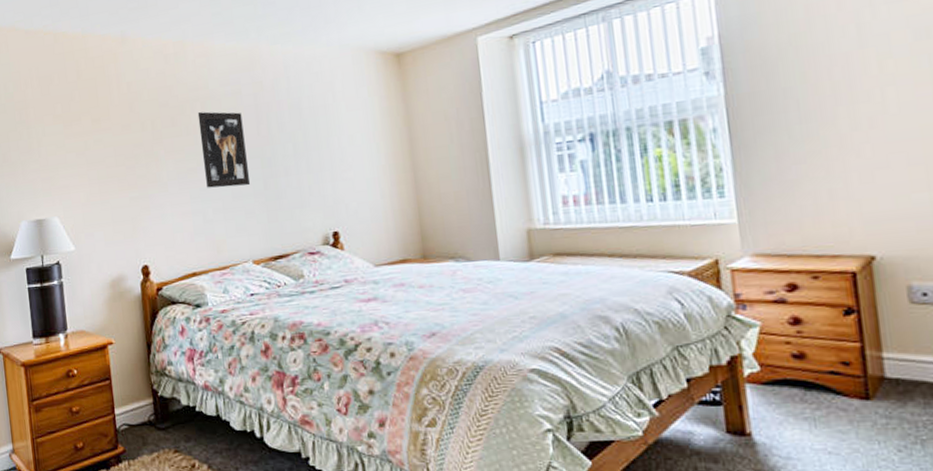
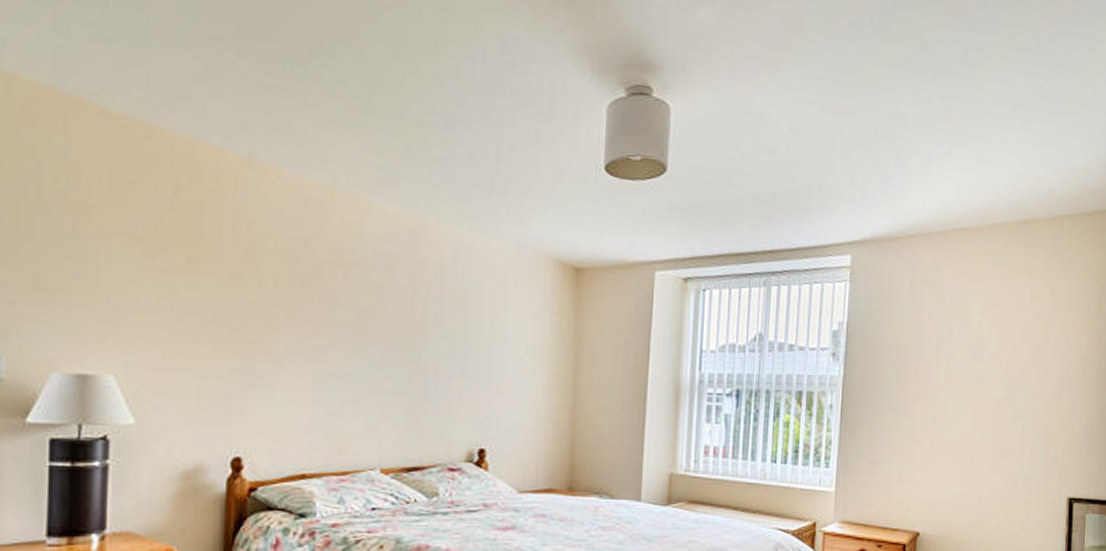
wall art: present [197,111,251,188] -> none [336,280,394,379]

